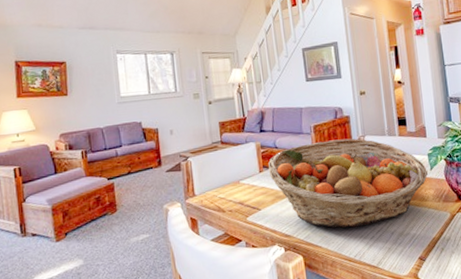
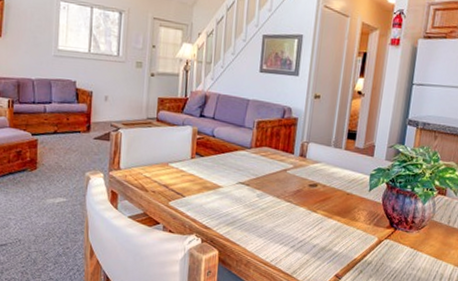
fruit basket: present [268,138,428,228] -> none [200,138,366,233]

